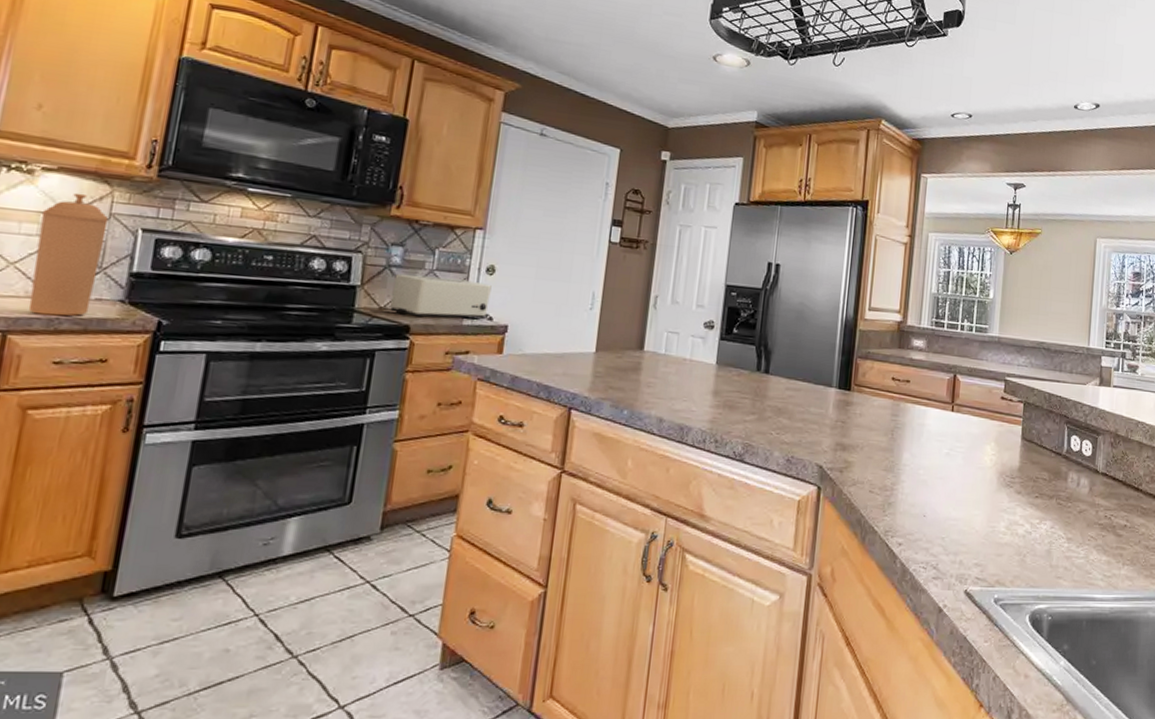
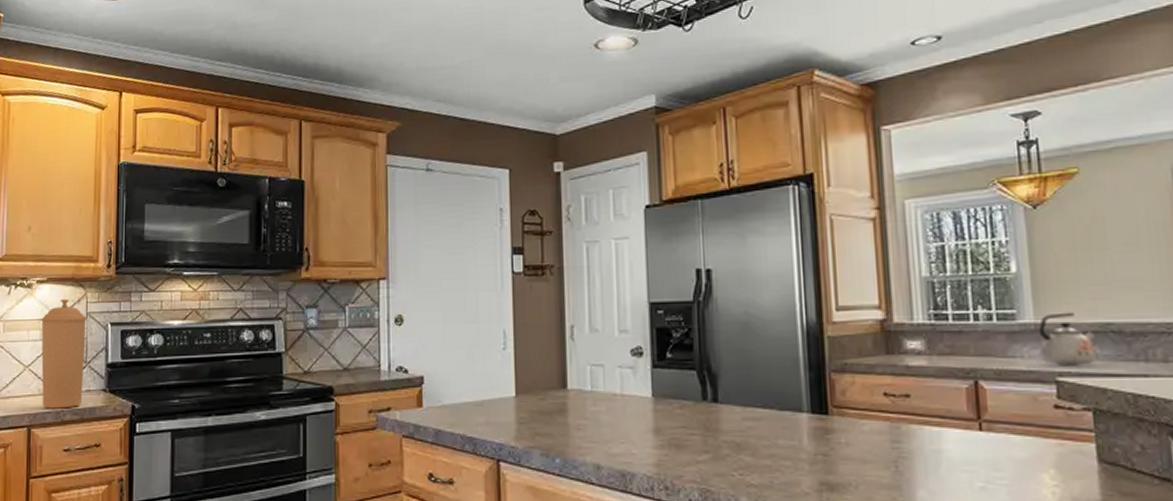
toaster: present [389,273,492,320] -> none [312,333,403,378]
kettle: none [998,331,1034,371] -> present [1038,312,1098,366]

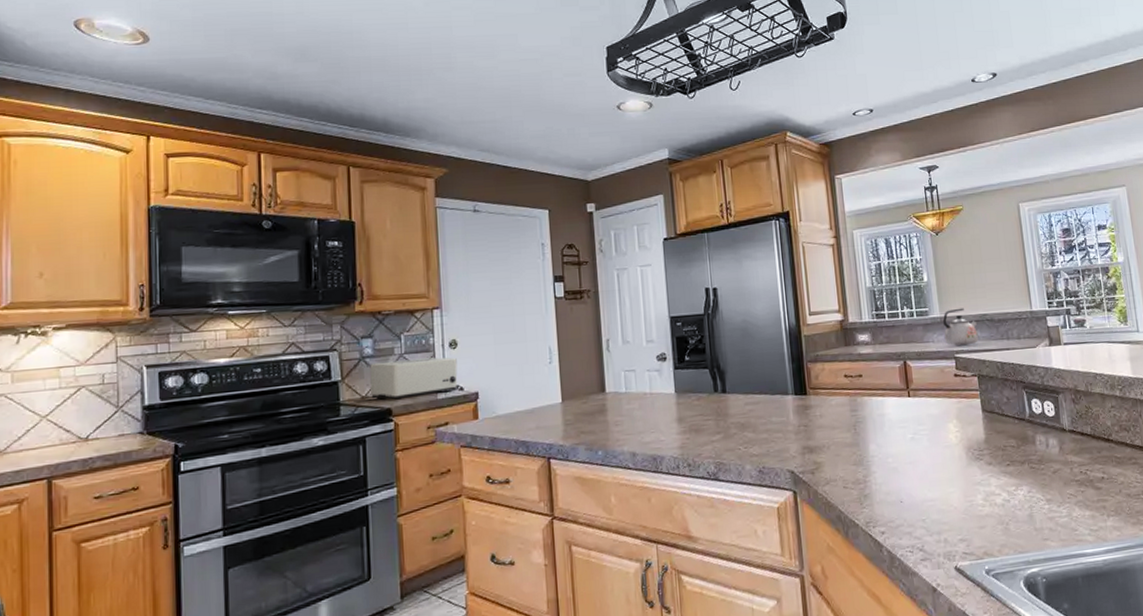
canister: present [41,298,86,409] -> none [60,344,117,458]
toaster: none [312,333,403,378] -> present [369,357,458,400]

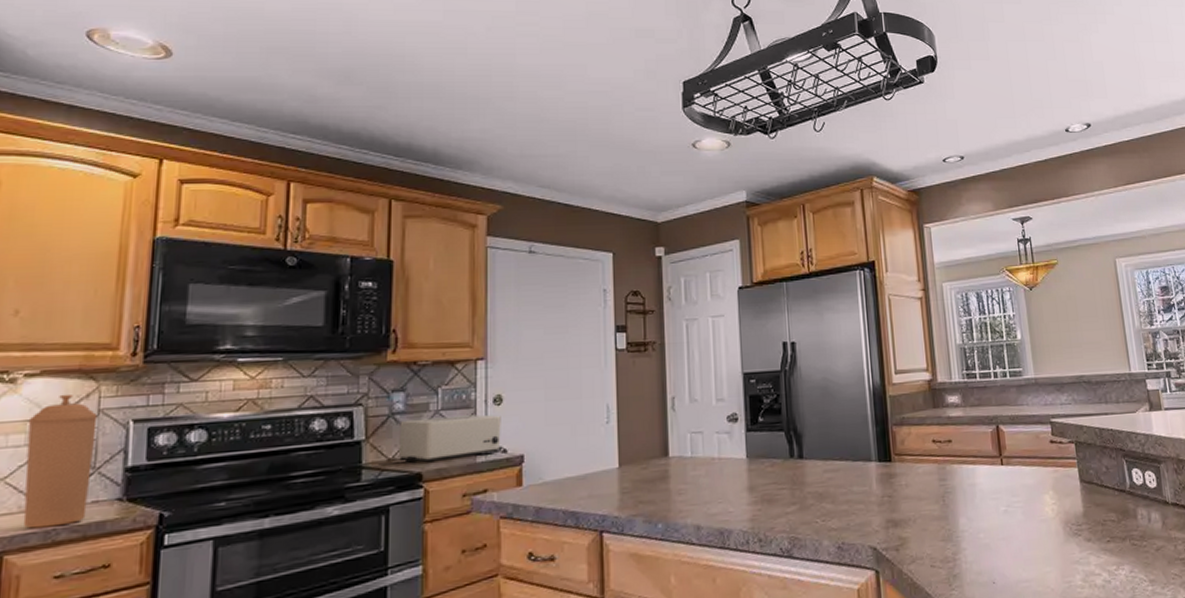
canister: none [60,344,117,458] -> present [22,393,98,529]
kettle: present [942,308,979,347] -> none [1037,368,1076,410]

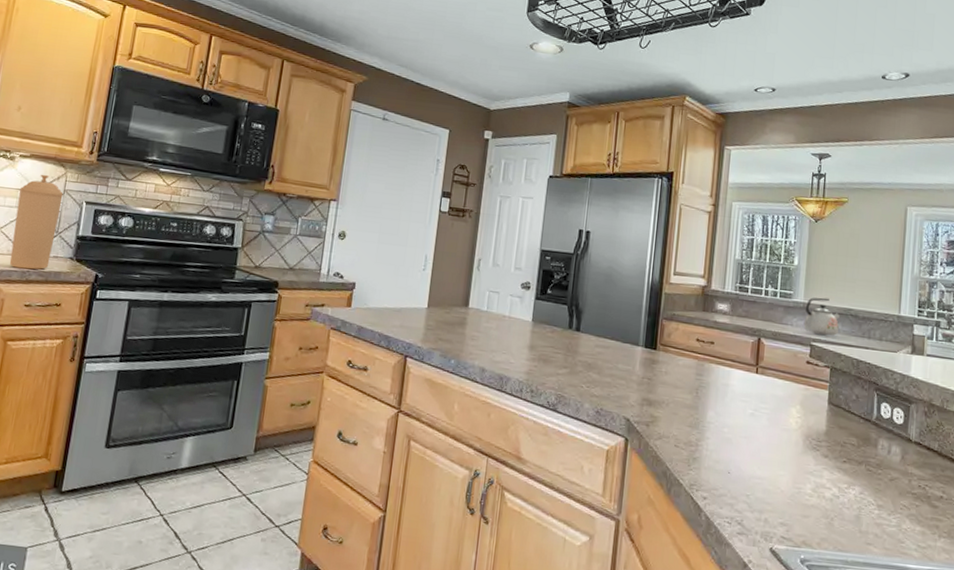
toaster: present [397,414,501,463] -> none [262,237,343,278]
kettle: none [1037,368,1076,410] -> present [803,297,841,337]

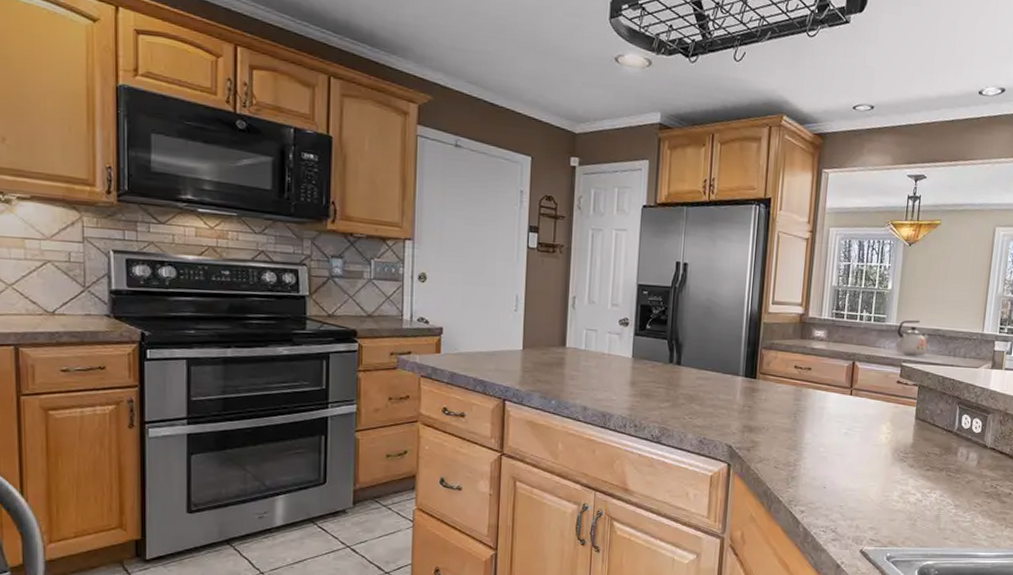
canister: present [9,174,63,270] -> none [25,219,83,331]

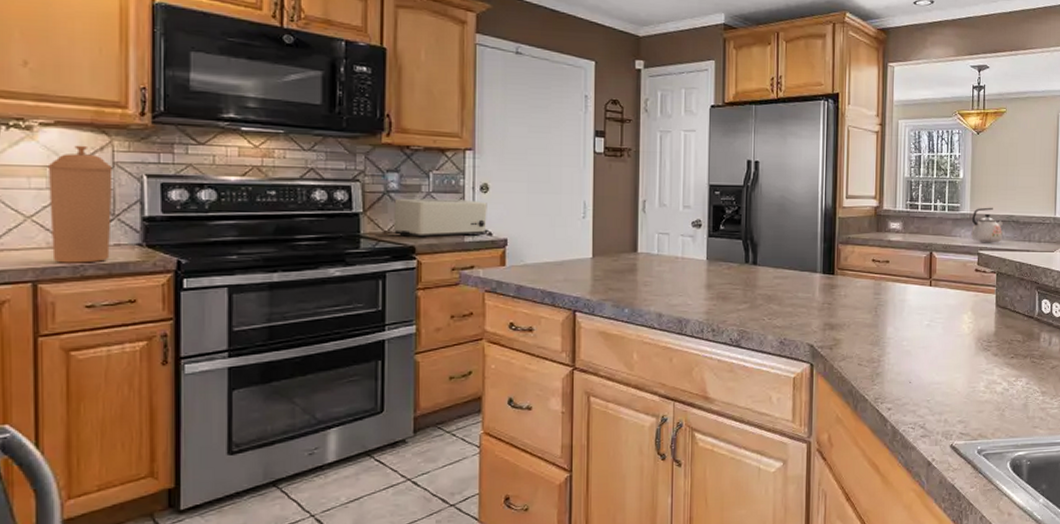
canister: none [25,219,83,331] -> present [47,145,113,263]
toaster: none [336,283,425,323] -> present [392,198,487,238]

